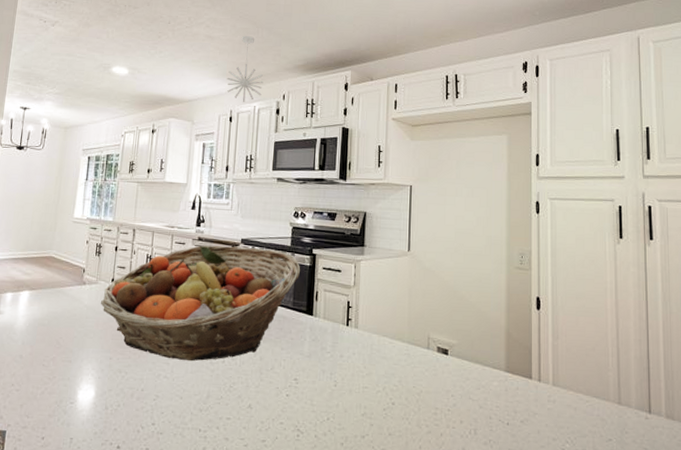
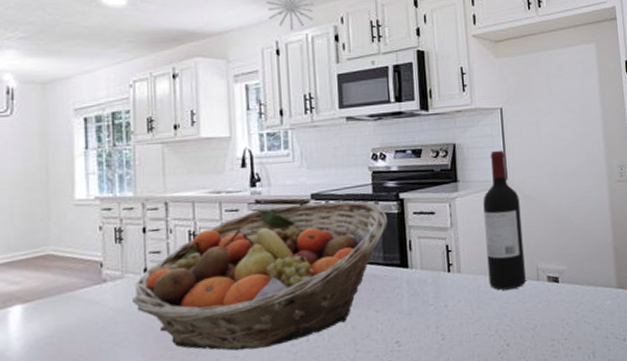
wine bottle: none [382,223,419,353] -> present [483,150,526,290]

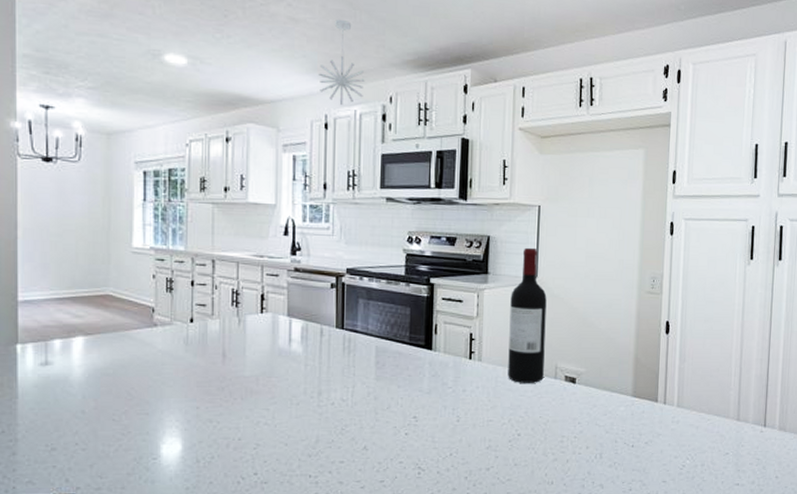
fruit basket: present [133,201,388,351] -> none [179,276,417,406]

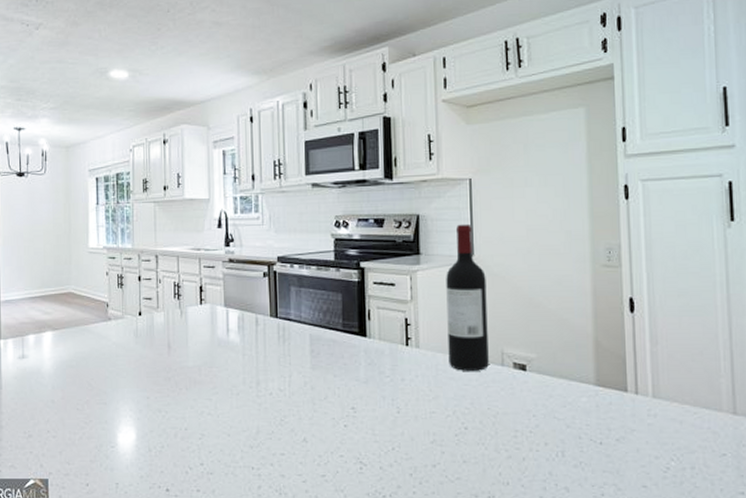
pendant light: present [318,19,365,105] -> none [242,16,285,98]

